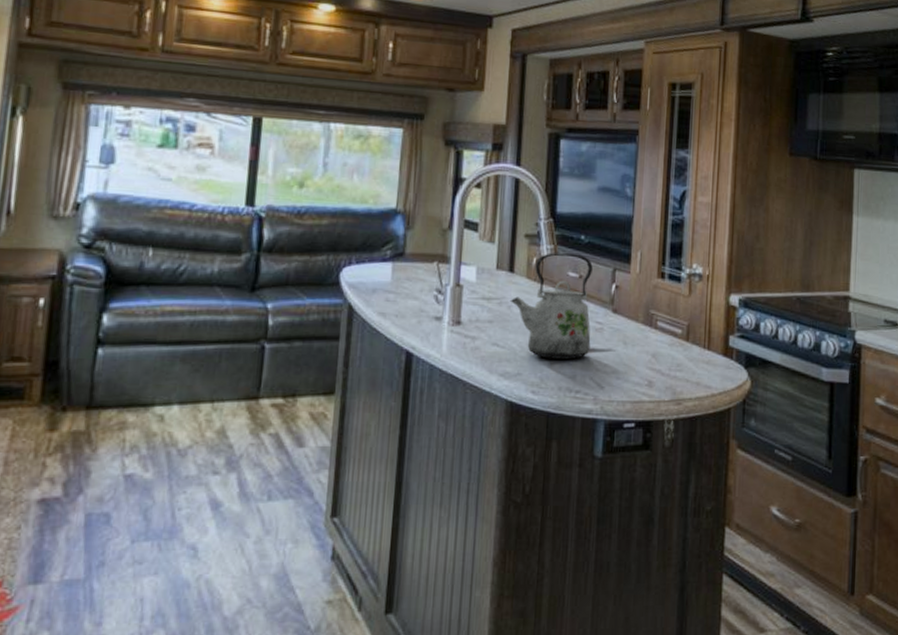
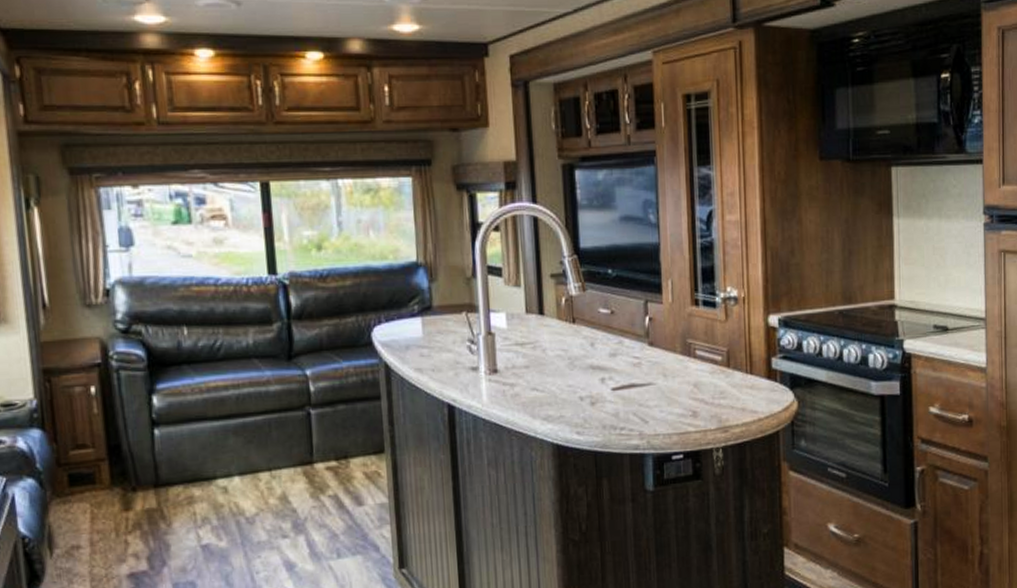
kettle: present [510,253,593,360] -> none [543,289,630,399]

